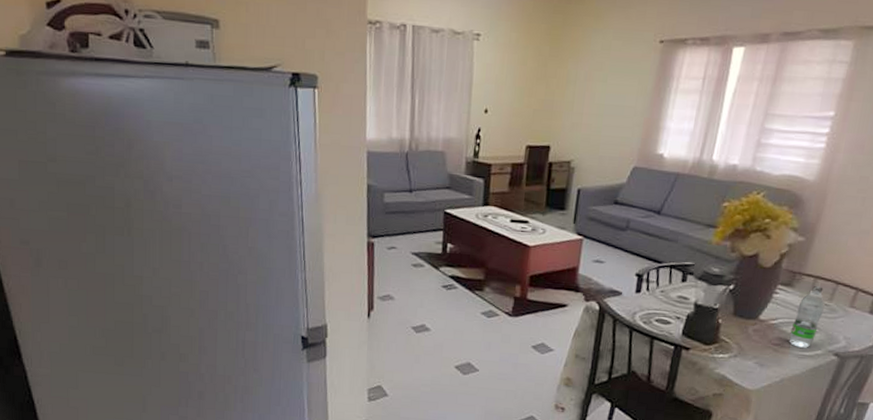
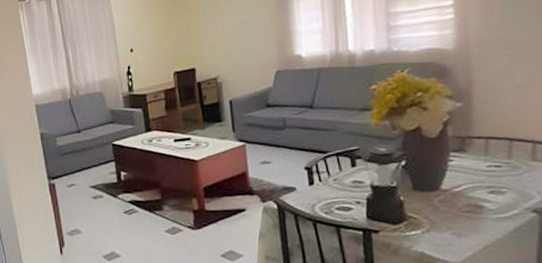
bottle: present [789,286,826,348] -> none [477,146,507,211]

